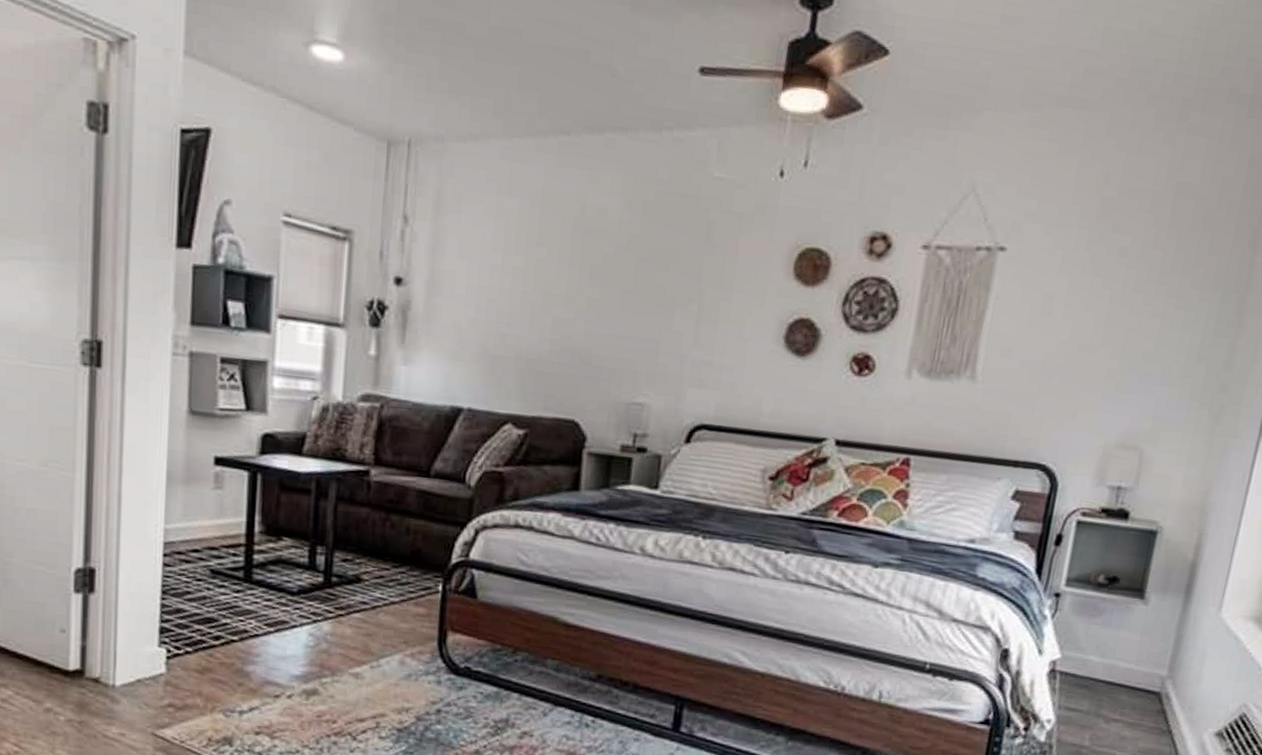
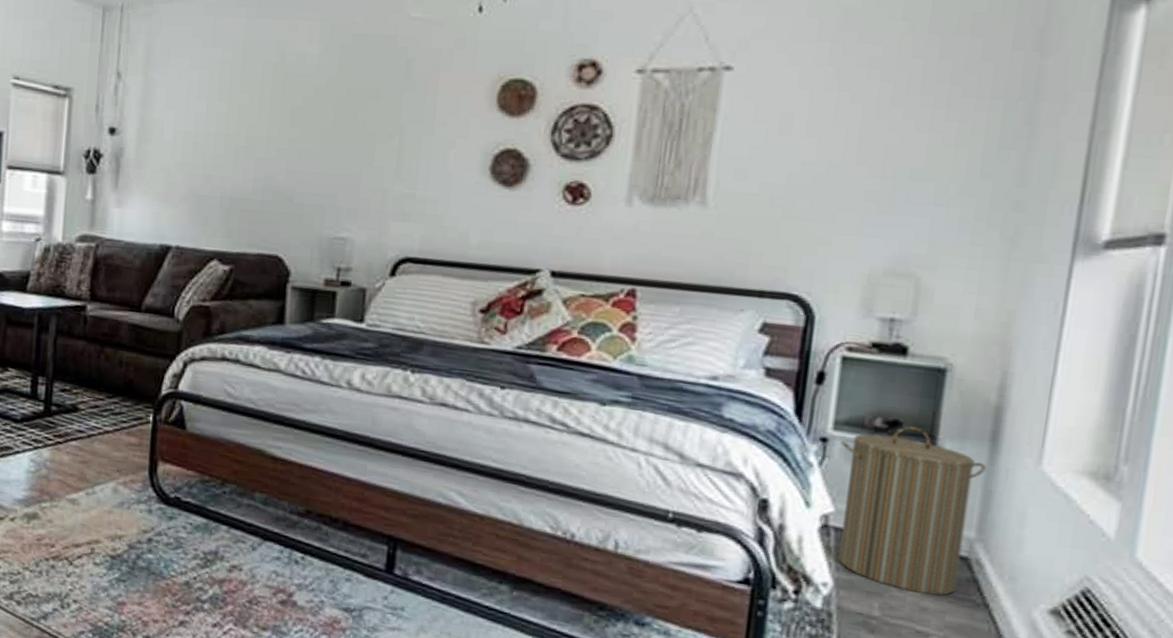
laundry hamper: none [1061,581,1180,726] -> present [839,426,987,596]

